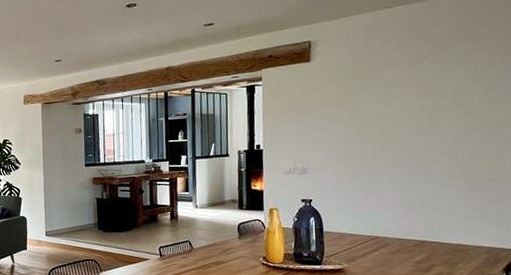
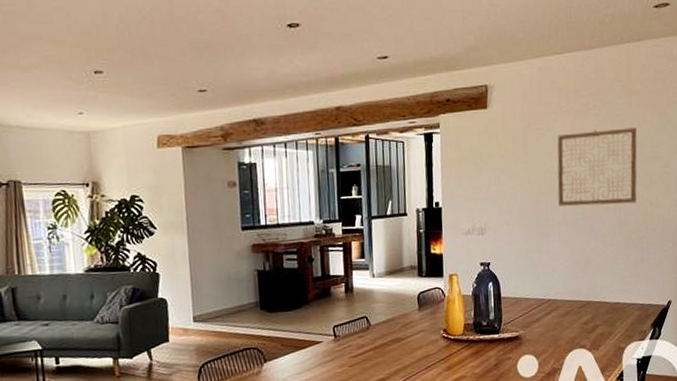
wall art: none [386,72,484,150] -> present [557,127,638,207]

